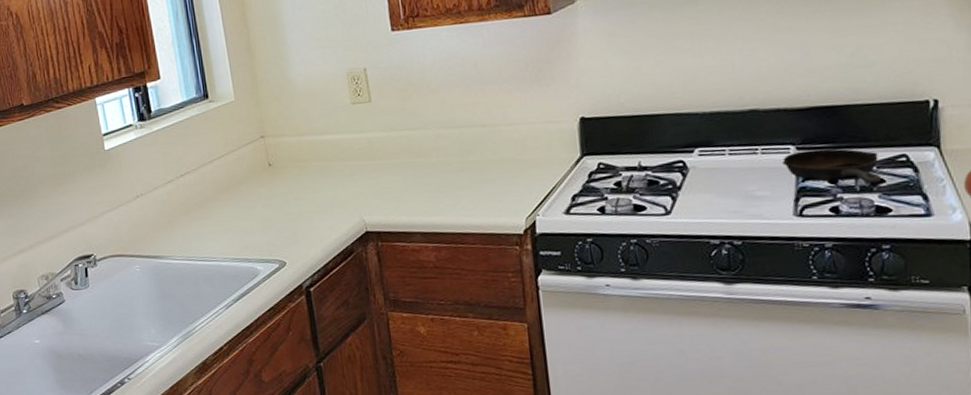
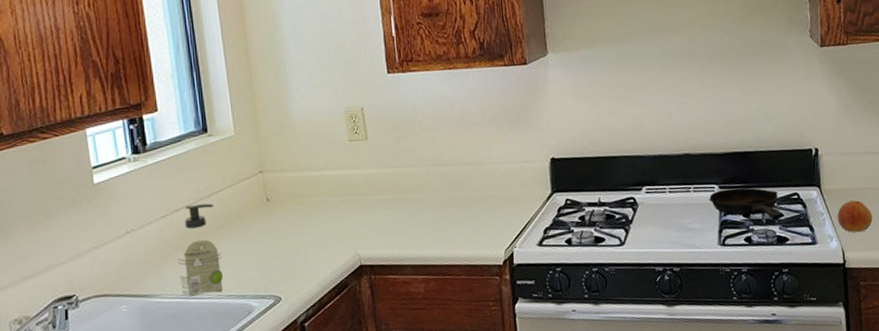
soap dispenser: none [184,168,229,259] -> present [177,203,224,297]

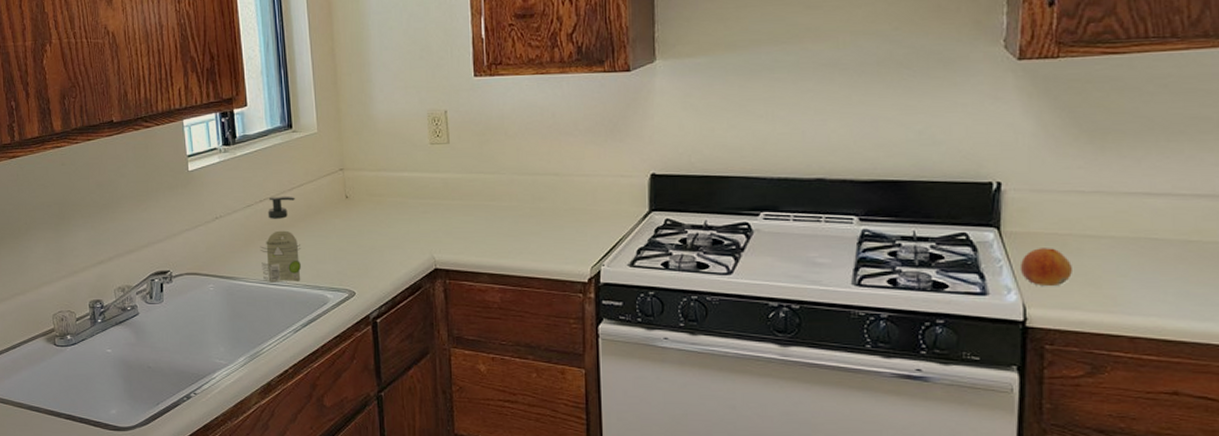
frying pan: present [709,187,781,218] -> none [845,222,941,259]

